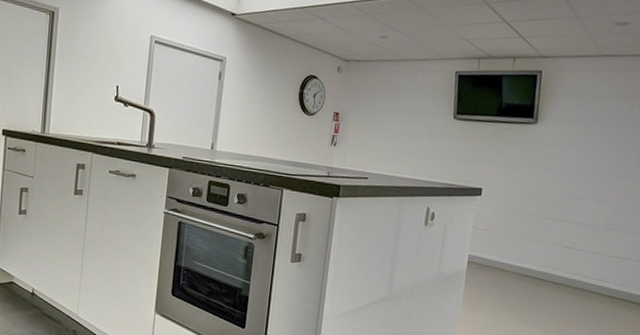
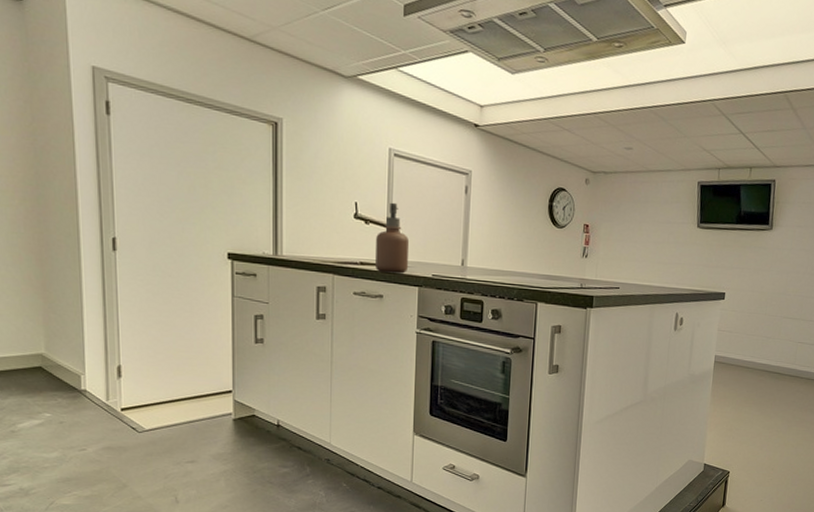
soap dispenser: none [130,86,164,155] -> present [374,202,410,275]

